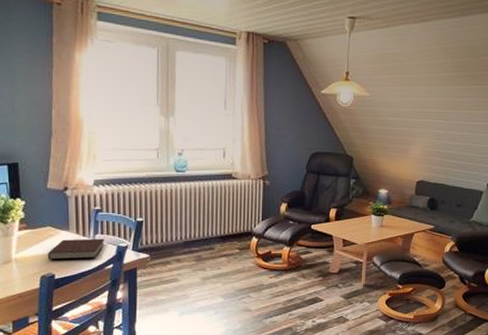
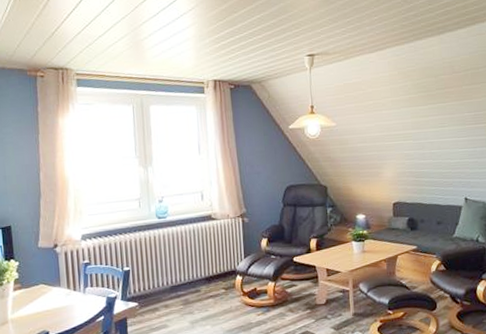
notebook: present [47,238,105,260] -> none [41,291,95,317]

